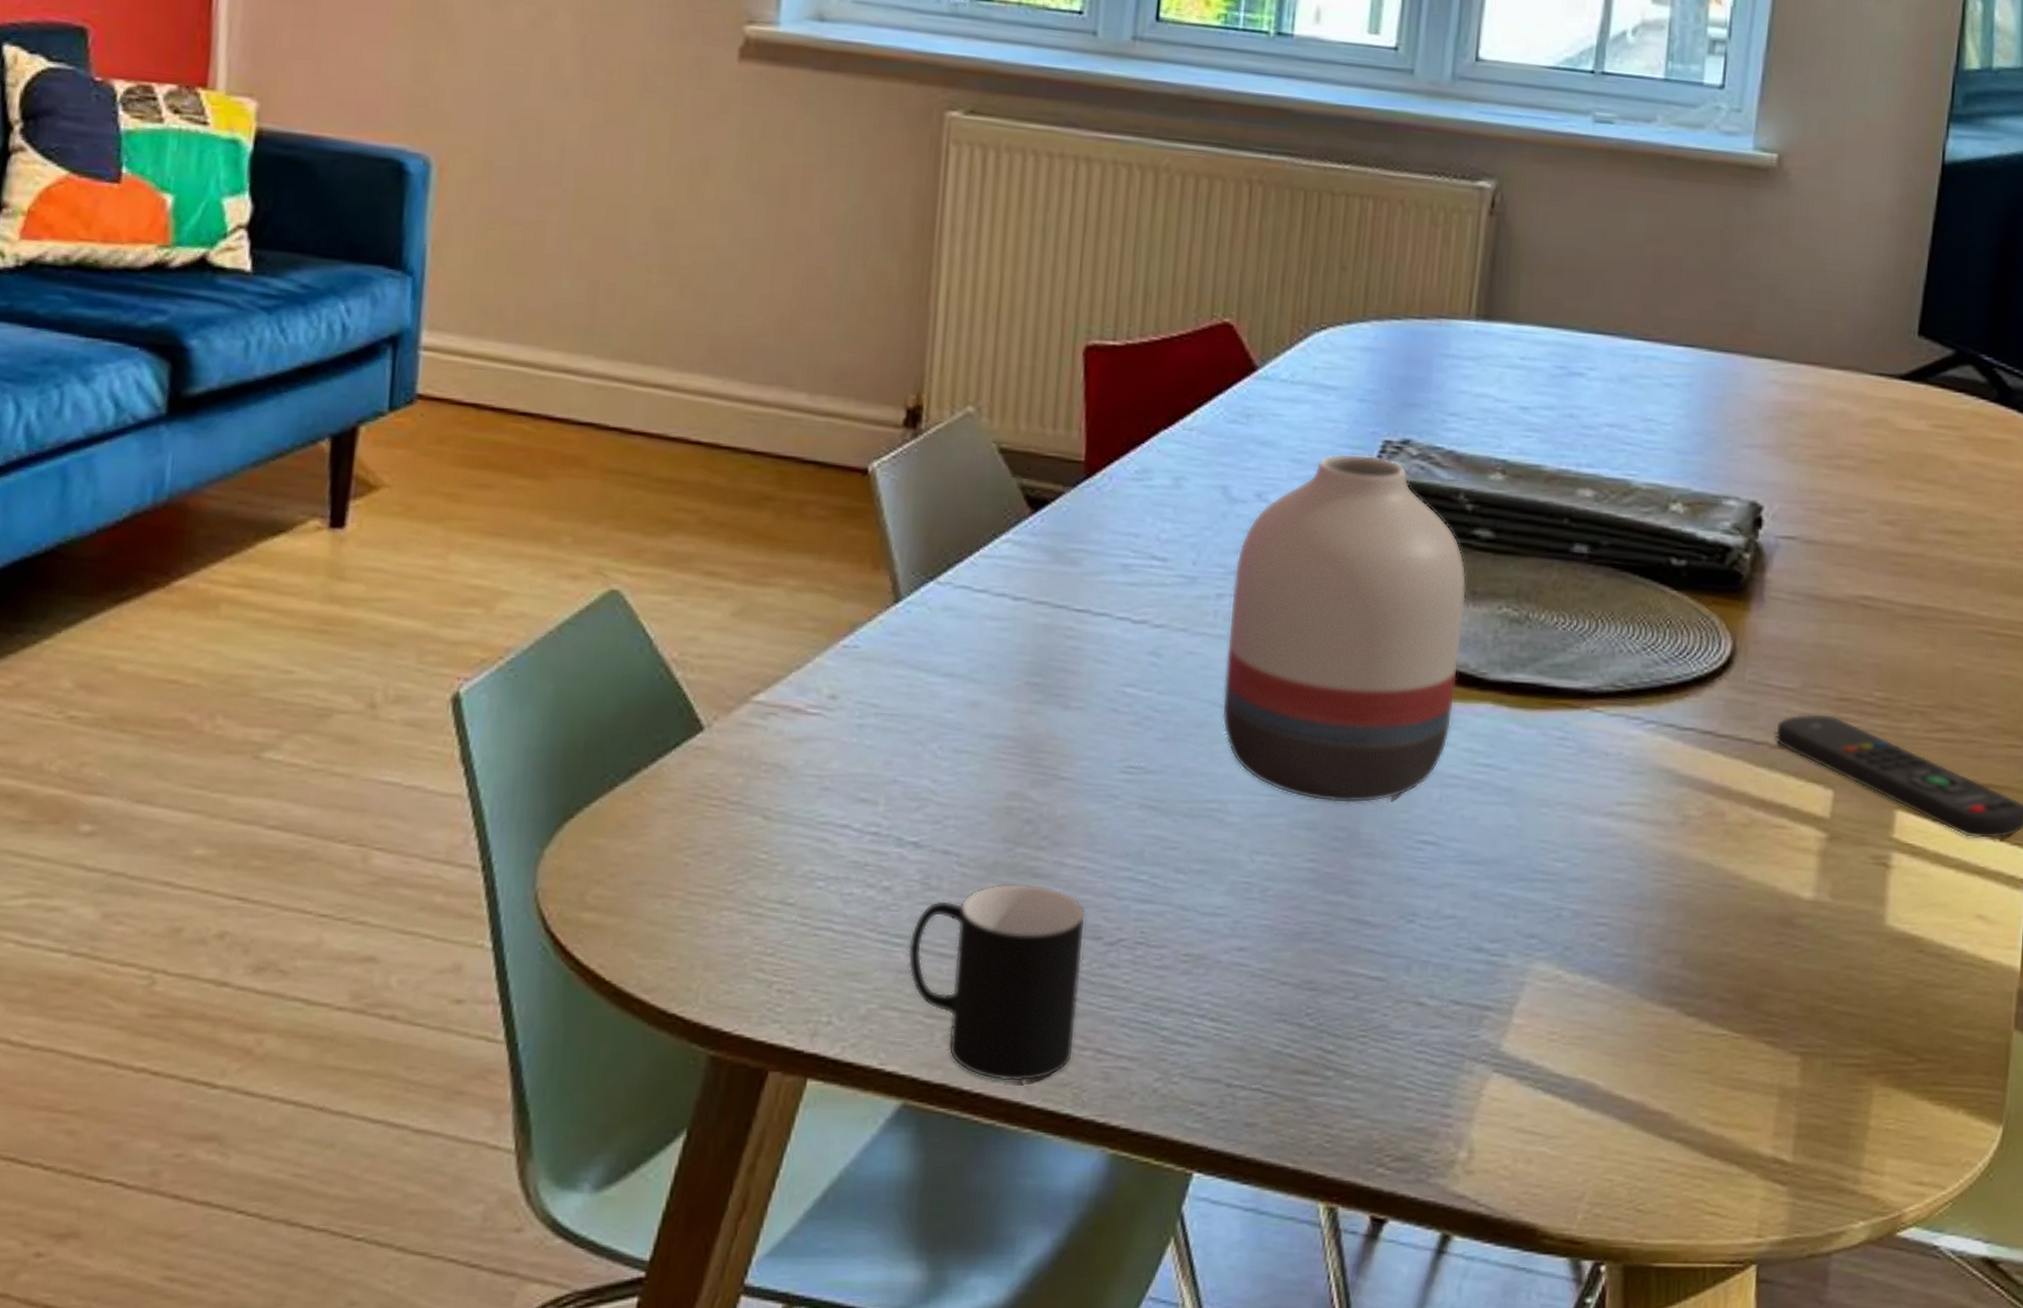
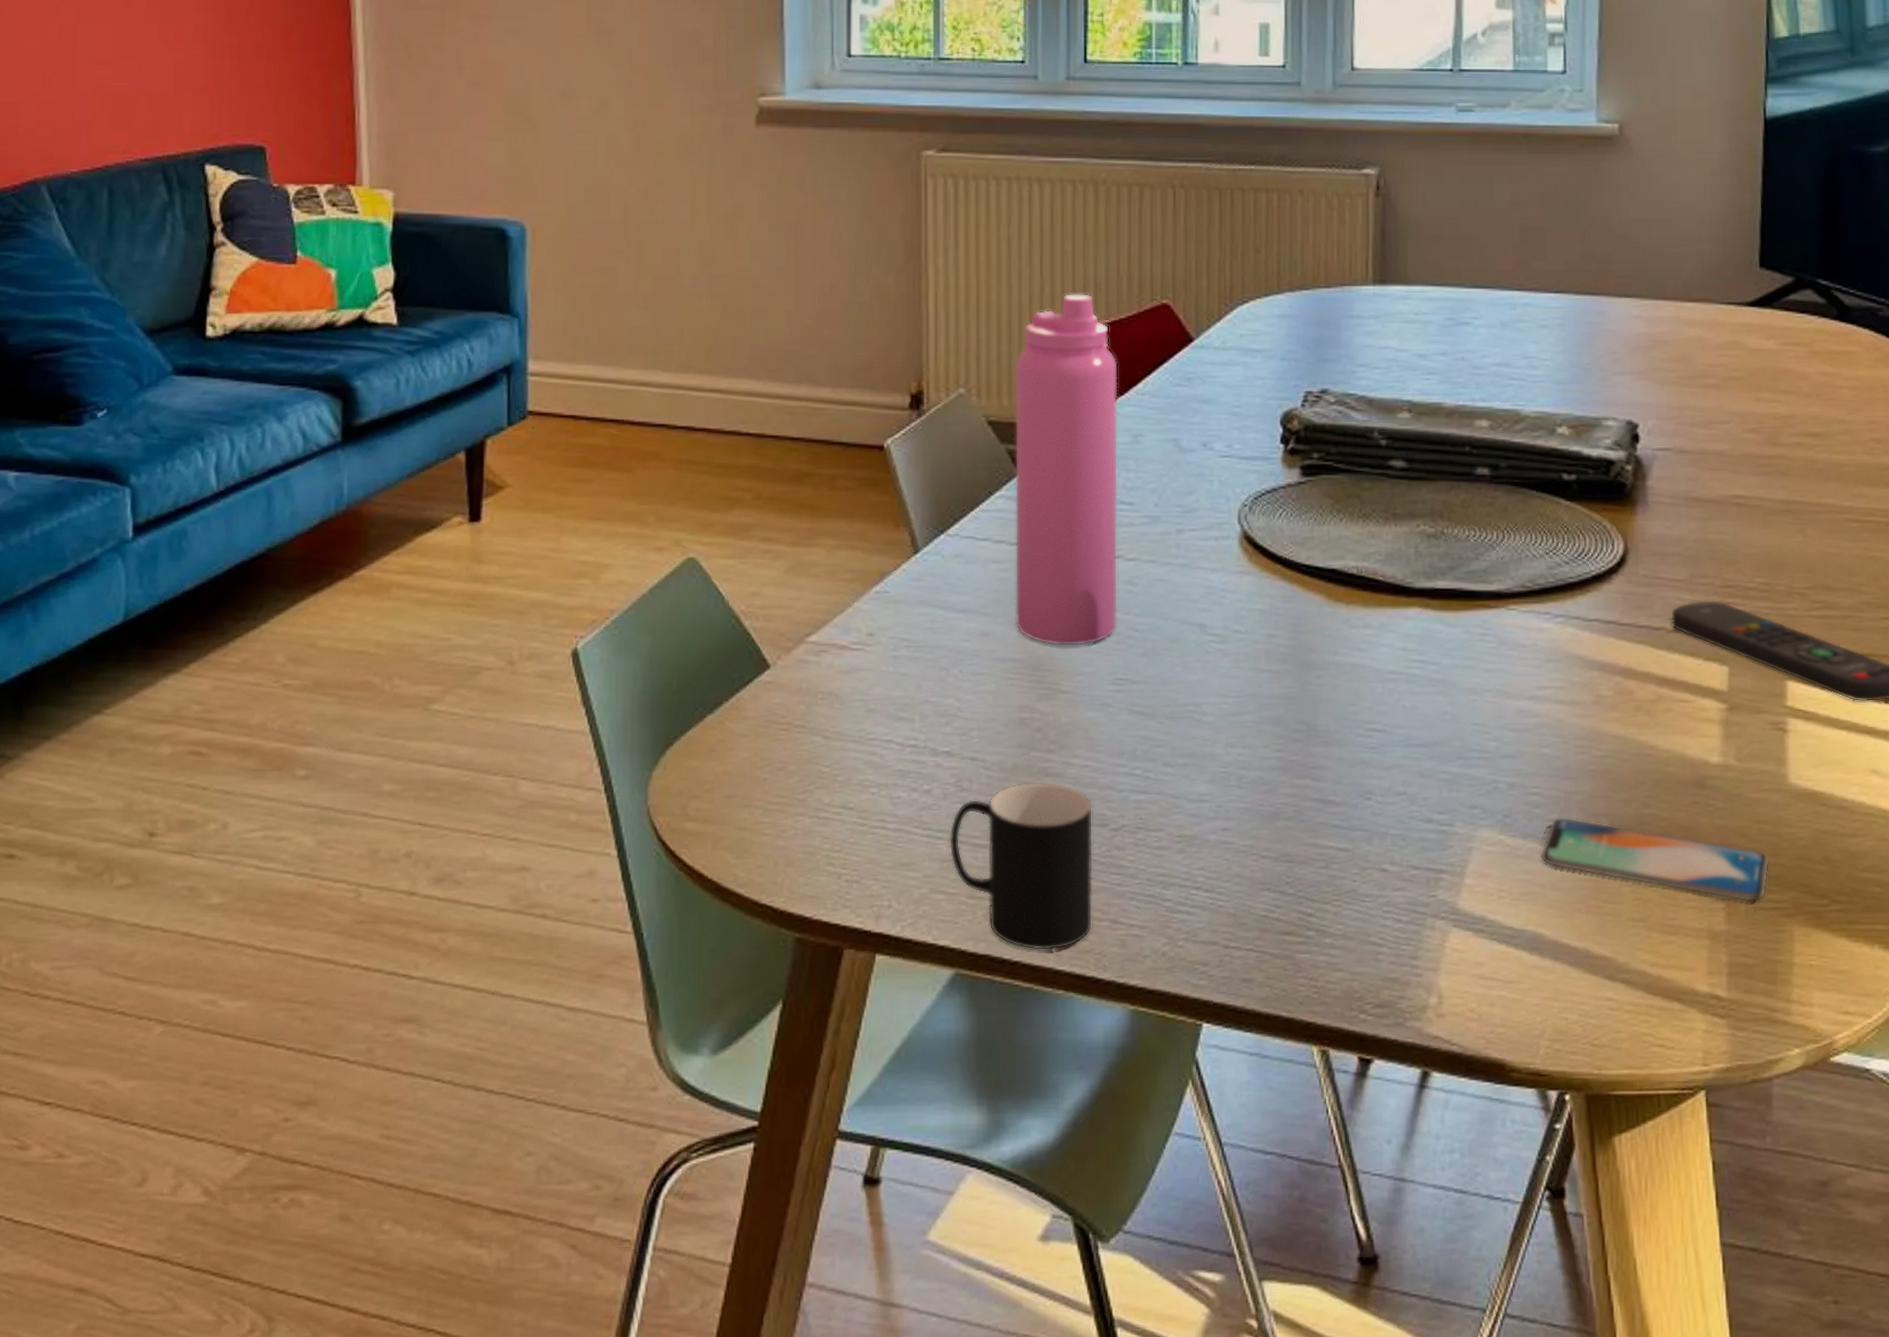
water bottle: none [1011,300,1164,726] -> present [1014,293,1118,647]
vase: present [1221,453,1467,803] -> none [1189,404,1388,700]
smartphone: none [1601,952,1855,1057] -> present [1540,817,1770,903]

